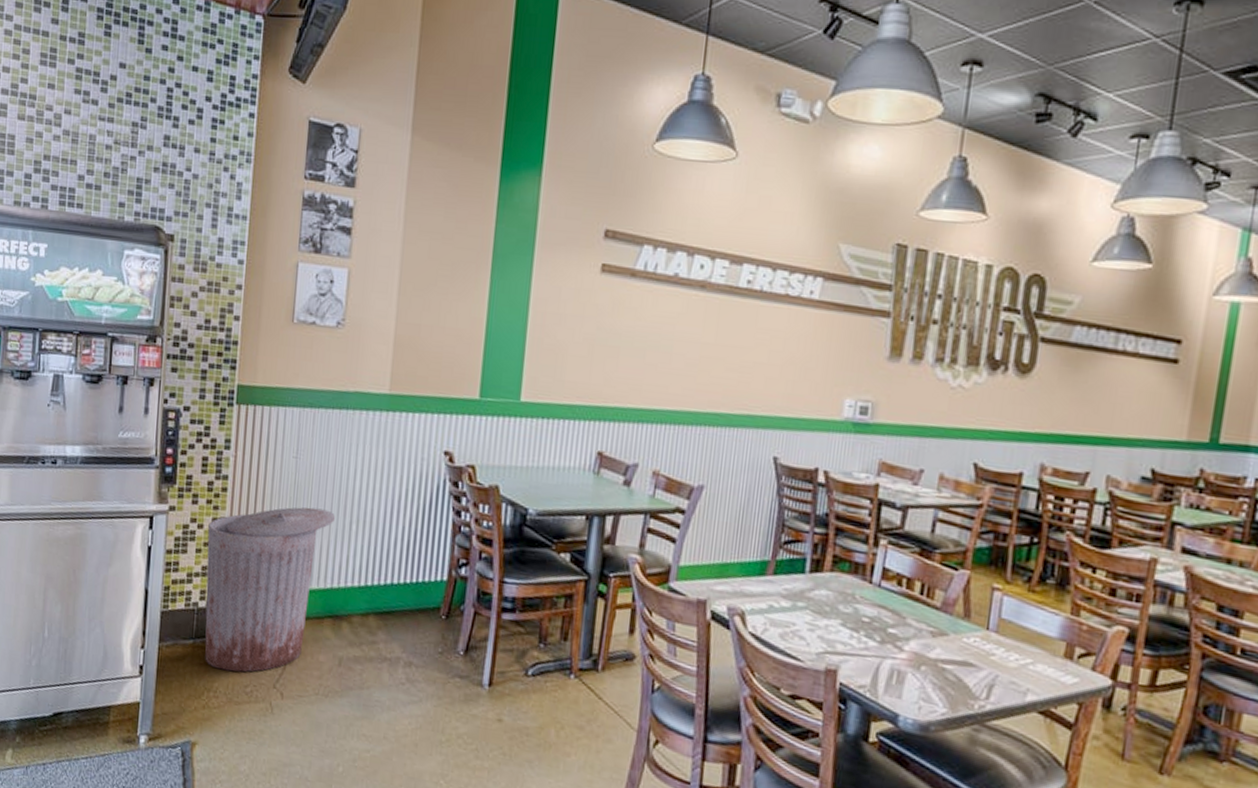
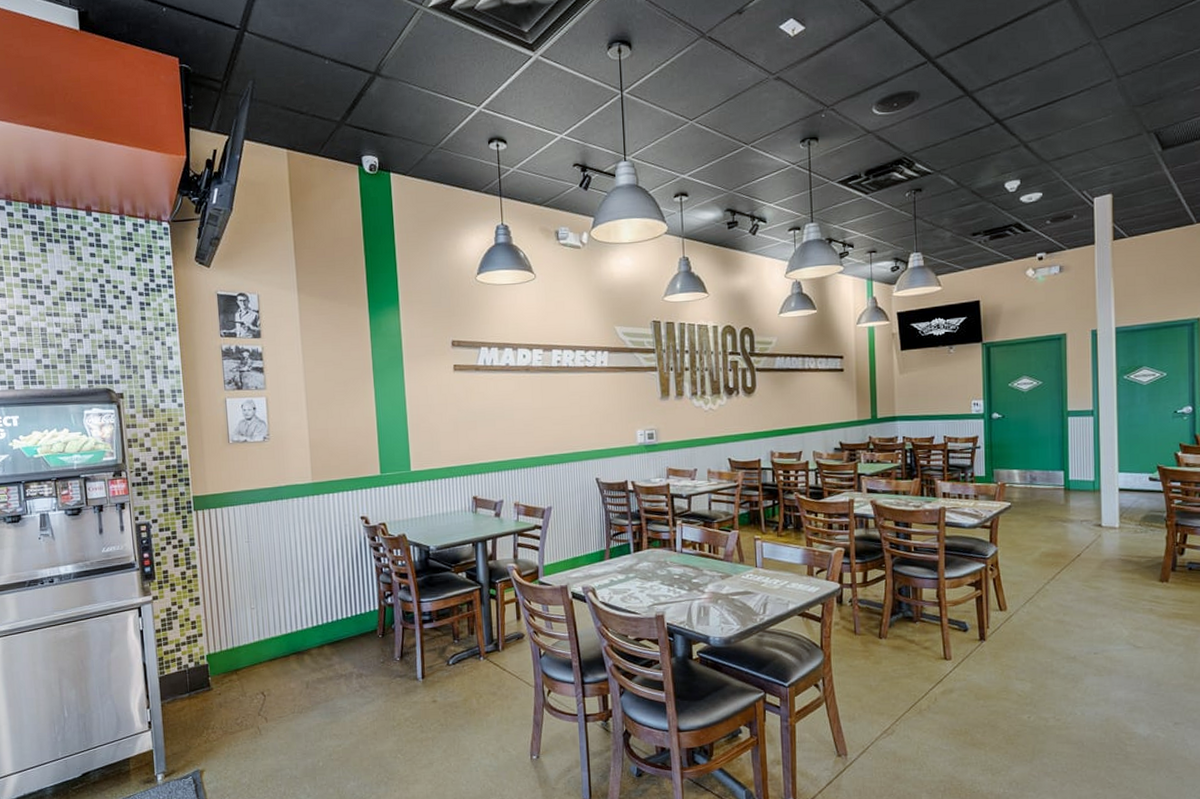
trash can: present [205,507,335,673] -> none [187,576,285,711]

